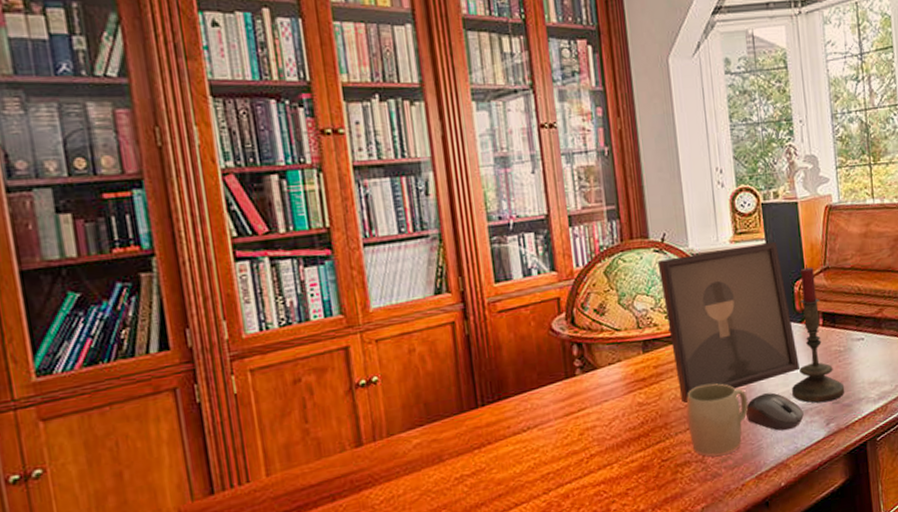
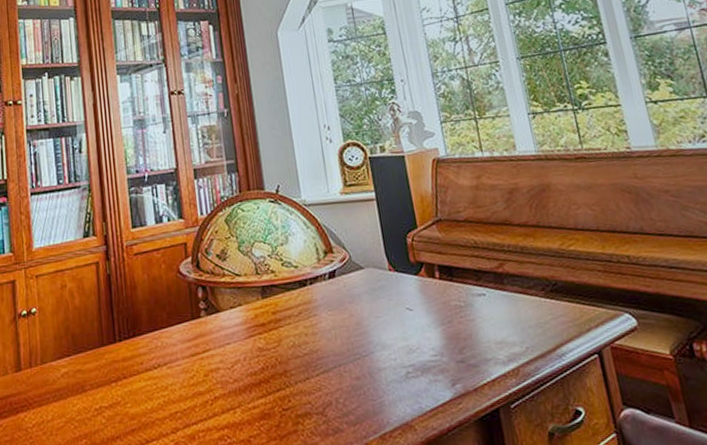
picture frame: present [657,241,801,404] -> none [273,193,420,352]
mug: present [686,383,748,457] -> none [304,332,367,410]
computer mouse: present [745,392,804,431] -> none [364,346,427,389]
candle: present [792,265,845,403] -> none [411,216,470,361]

